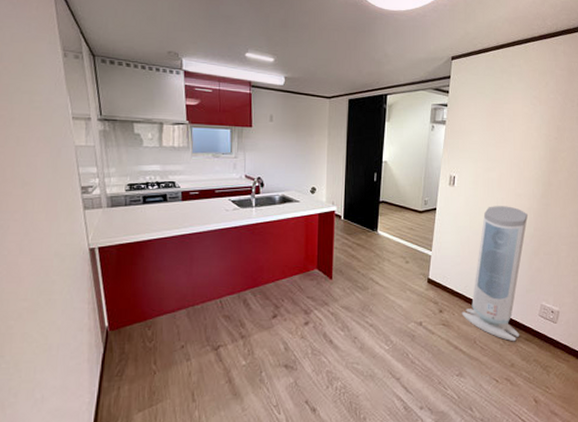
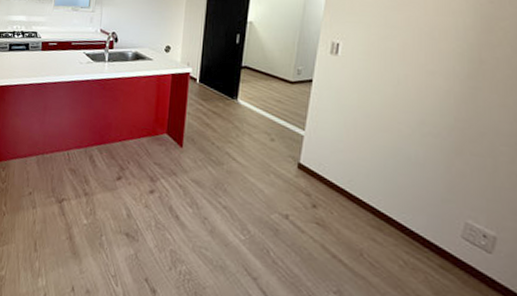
air purifier: present [462,206,528,342] -> none [344,83,445,267]

